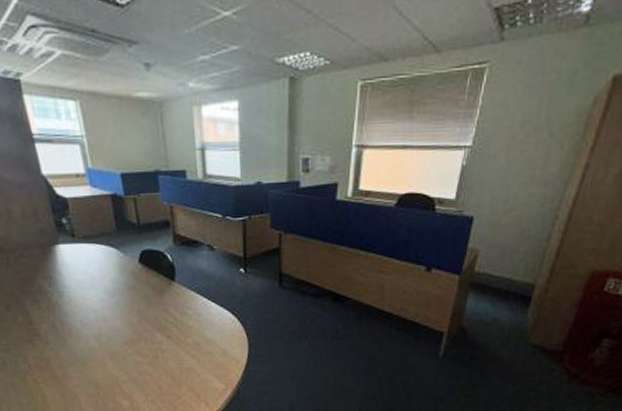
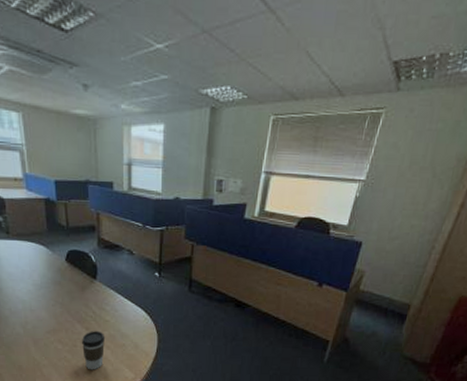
coffee cup: none [162,339,190,383] -> present [81,331,106,370]

